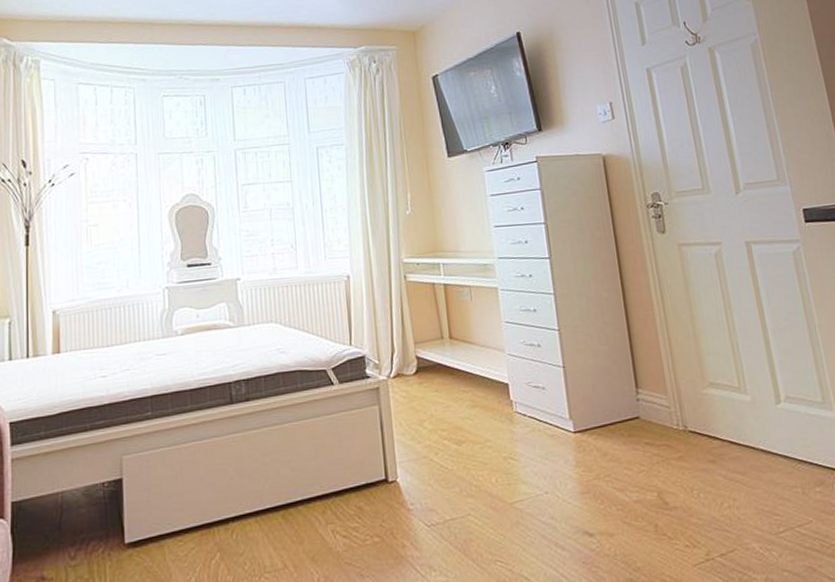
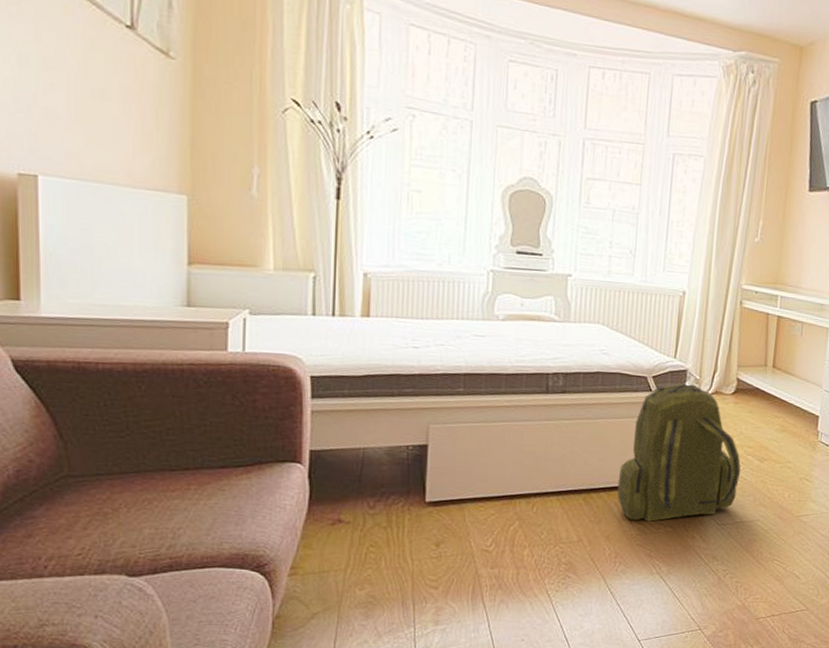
backpack: none [314,370,440,535] -> present [617,383,741,522]

